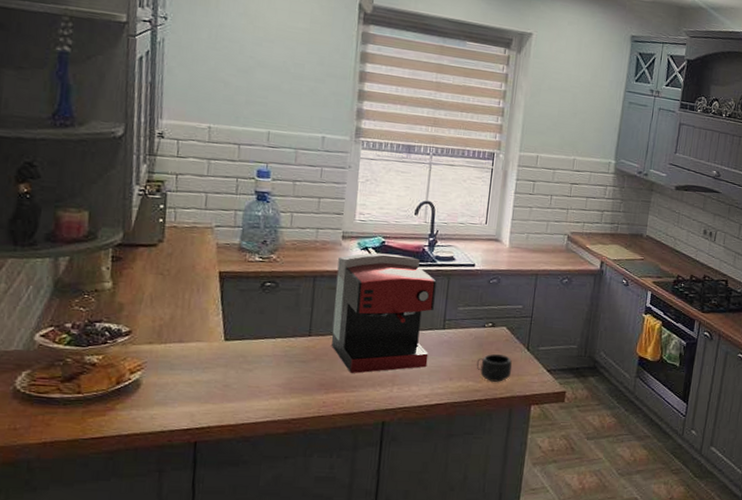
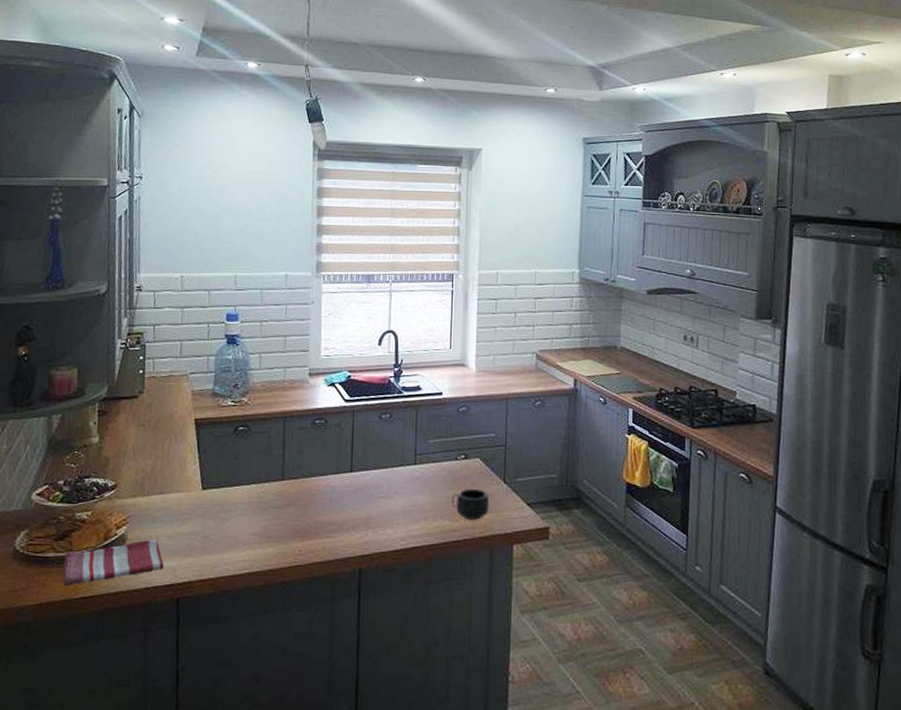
dish towel: none [70,386,182,426] -> present [63,540,164,586]
coffee maker: present [331,252,437,373] -> none [304,388,405,517]

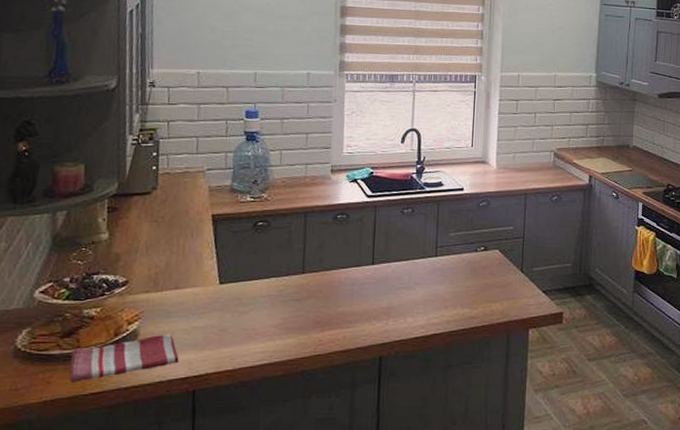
mug: present [451,488,490,520] -> none [471,278,507,307]

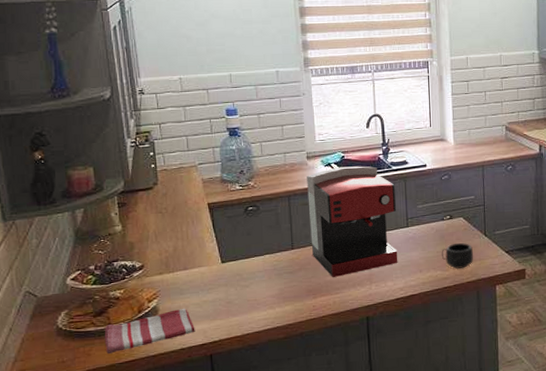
coffee maker: none [325,184,426,308] -> present [307,166,398,277]
mug: none [471,278,507,307] -> present [441,242,474,269]

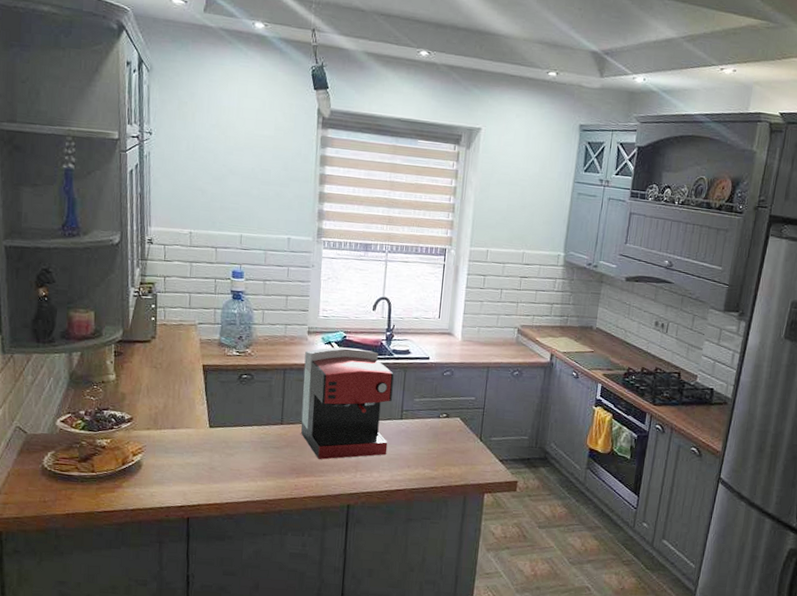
dish towel: present [104,309,195,354] -> none [86,467,176,501]
mug: present [441,242,474,269] -> none [432,443,466,471]

